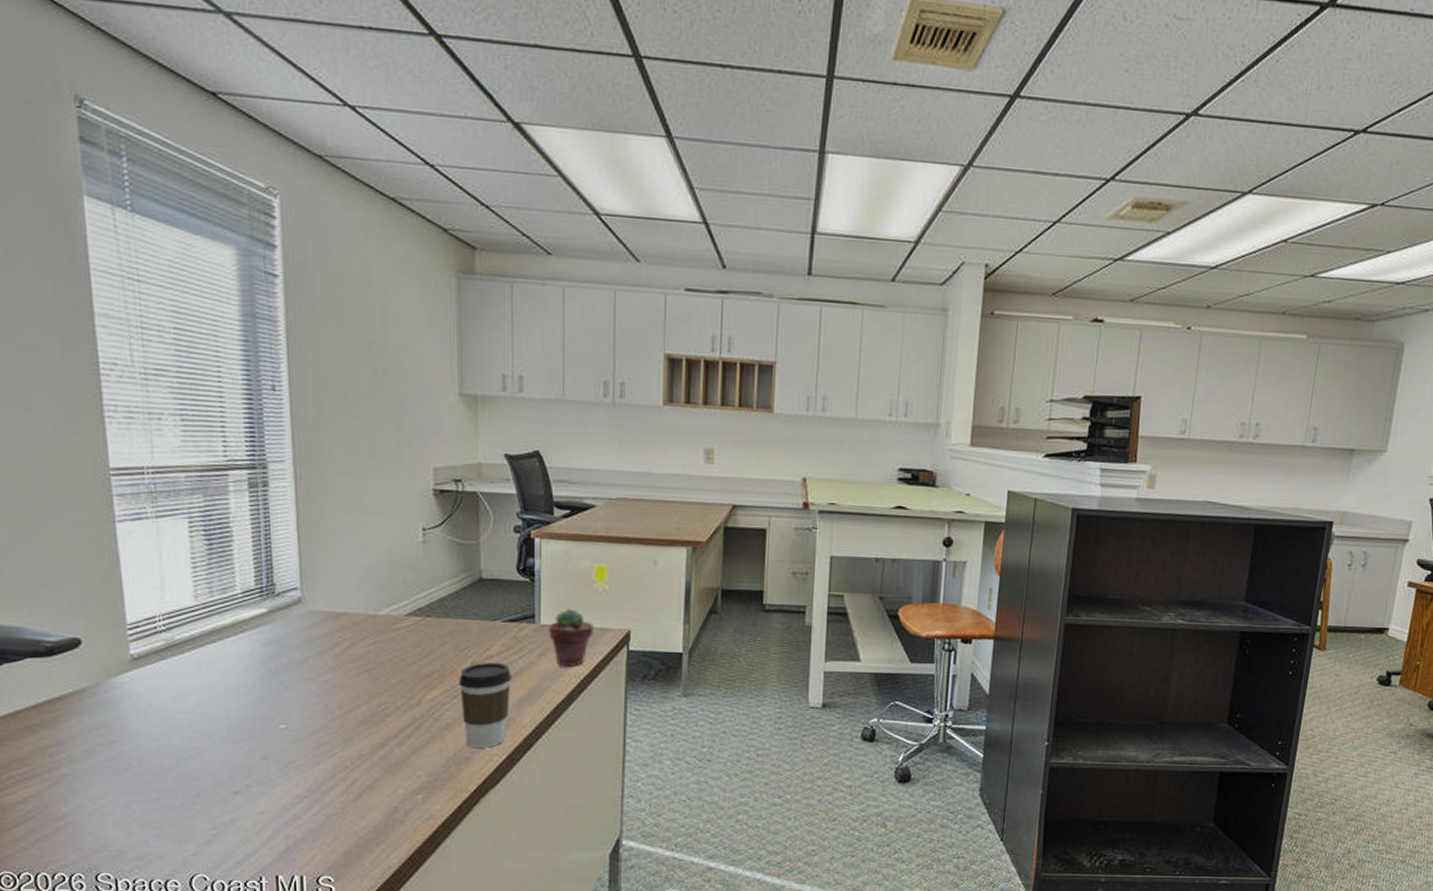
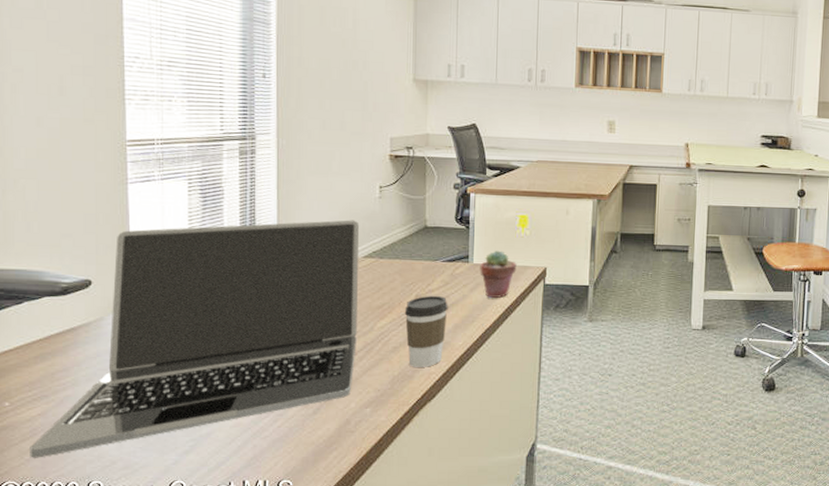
laptop: none [25,569,403,846] -> present [30,220,360,458]

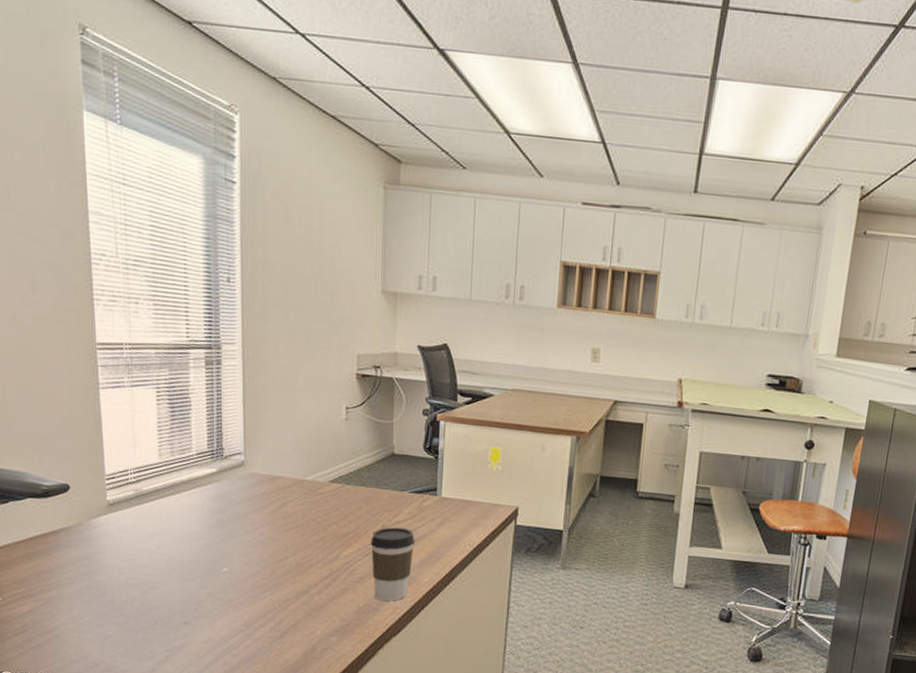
laptop: present [30,220,360,458] -> none [22,436,326,653]
potted succulent: present [480,250,517,299] -> none [448,484,487,536]

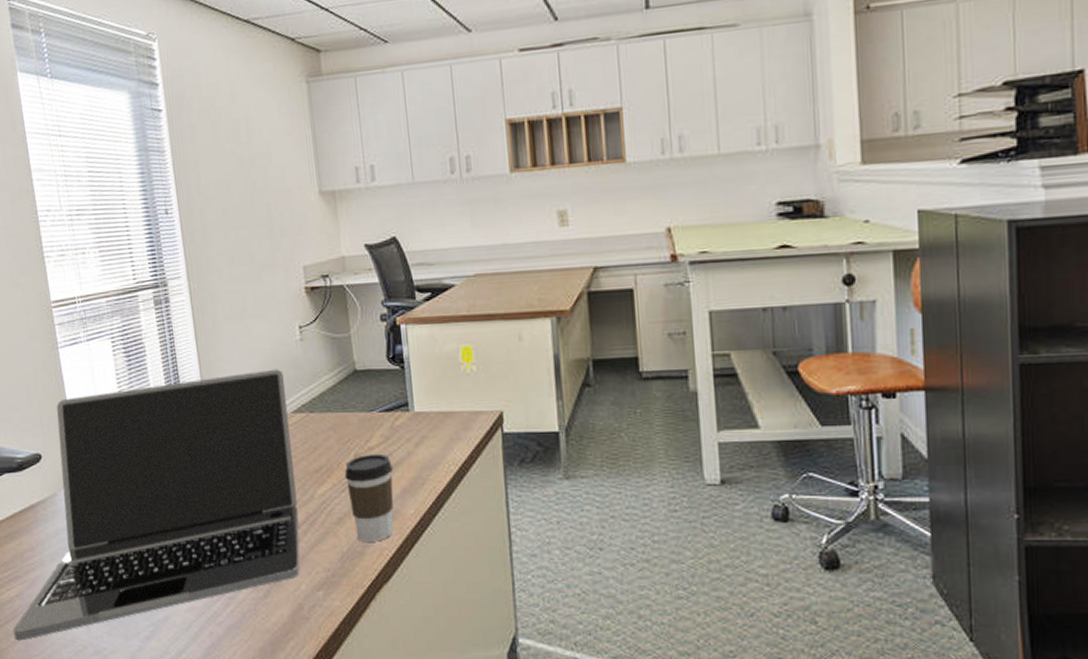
laptop: none [22,436,326,653] -> present [13,369,300,641]

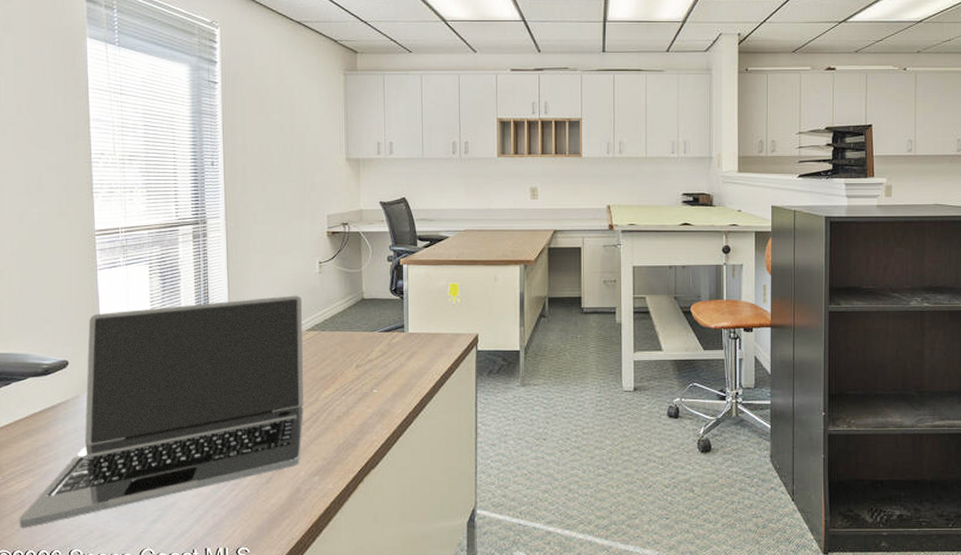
coffee cup: present [344,453,394,542] -> none [346,365,387,436]

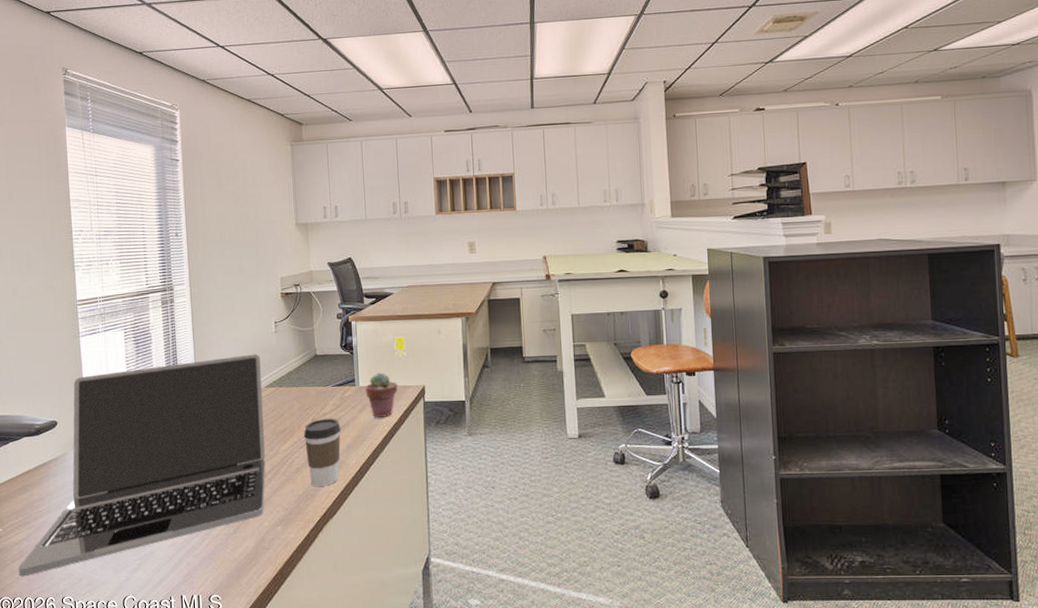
coffee cup: none [346,365,387,436] -> present [303,418,341,486]
potted succulent: none [415,319,450,367] -> present [365,372,398,419]

